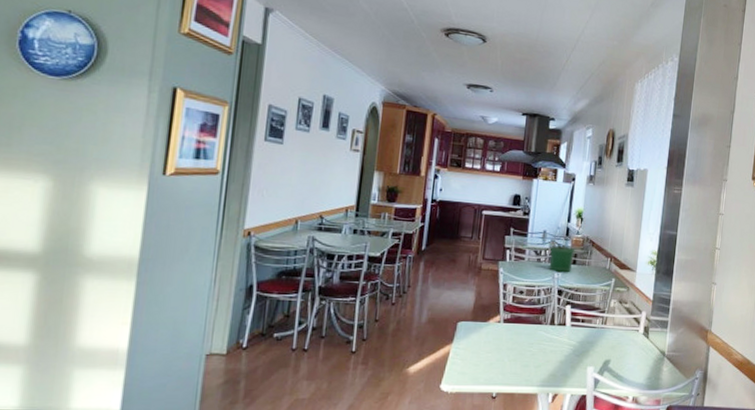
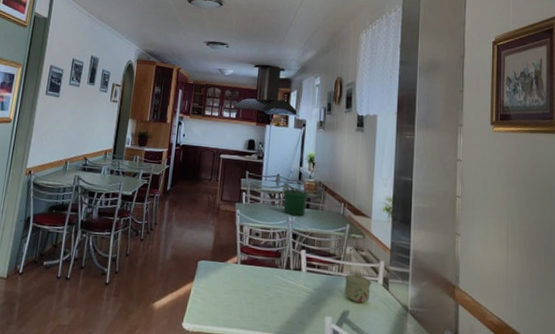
sugar bowl: none [607,323,633,352] -> present [344,272,371,303]

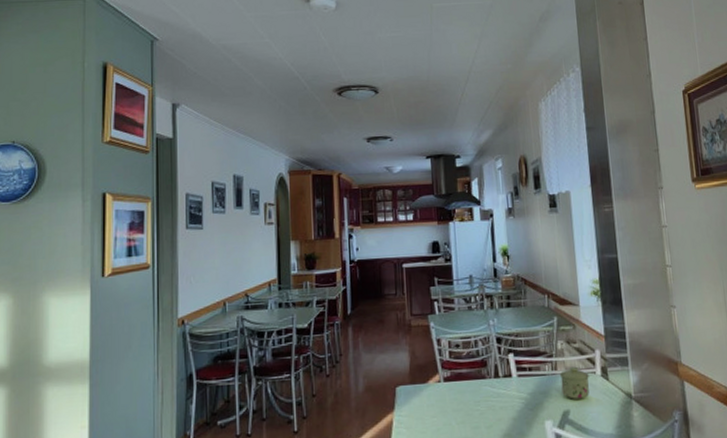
planter: present [283,185,311,217] -> none [479,286,510,319]

